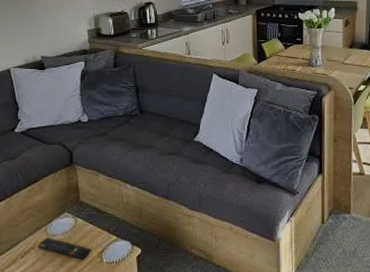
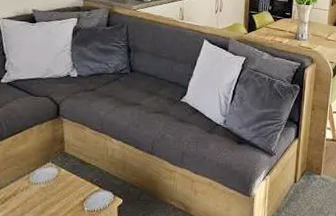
remote control: present [38,238,91,260] -> none [19,186,73,208]

